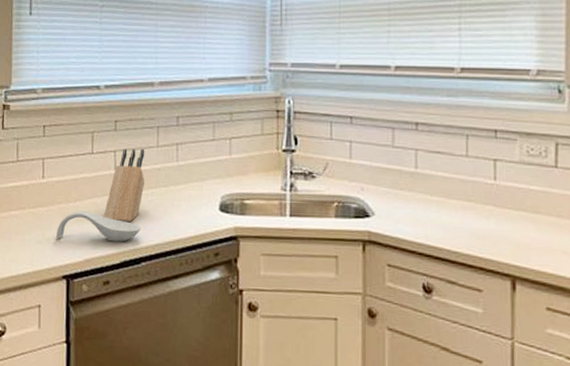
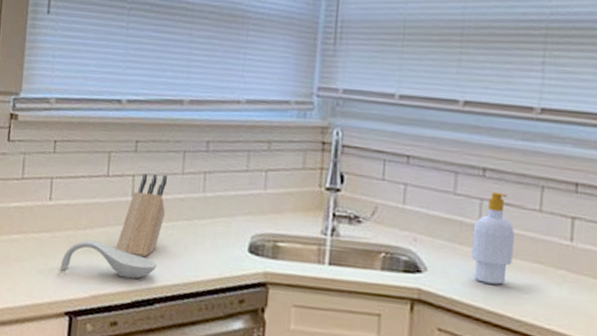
soap bottle: none [411,142,446,223] -> present [471,191,514,285]

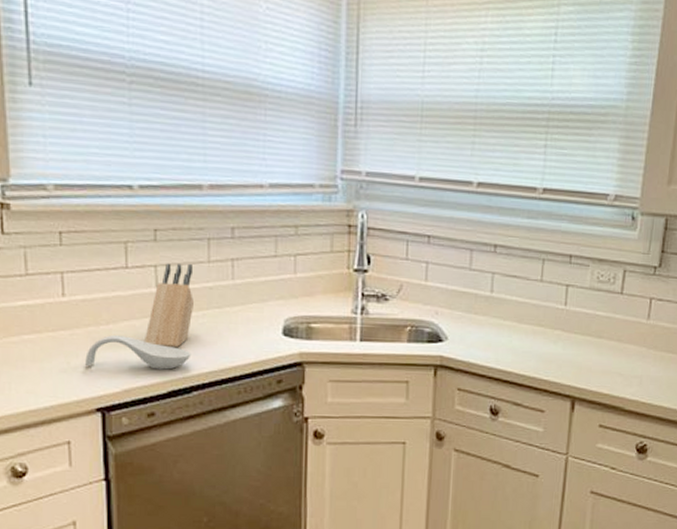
soap bottle: present [471,191,514,285] -> none [485,265,520,347]

